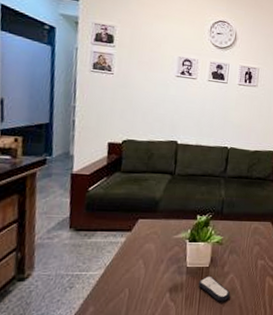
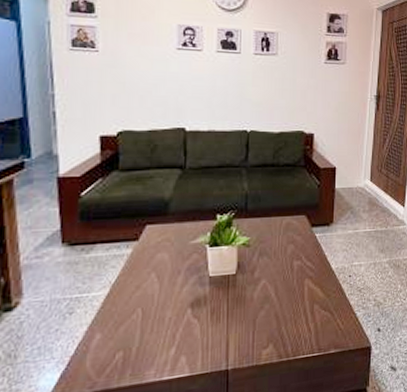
remote control: present [198,276,231,302] -> none [224,284,264,314]

